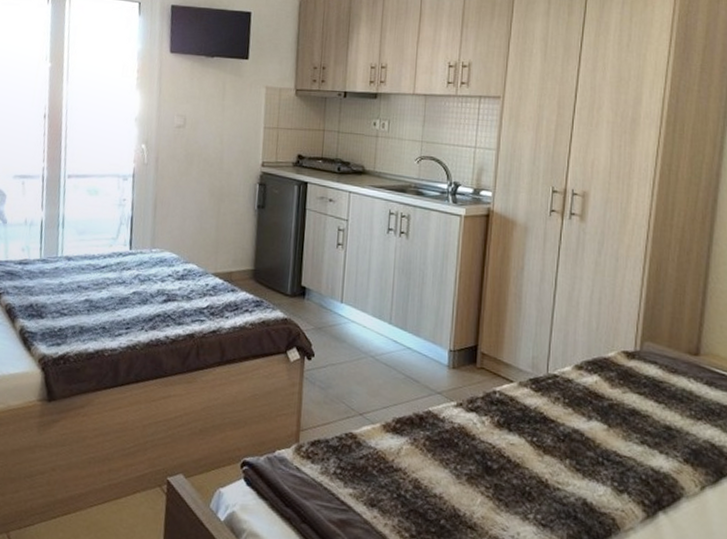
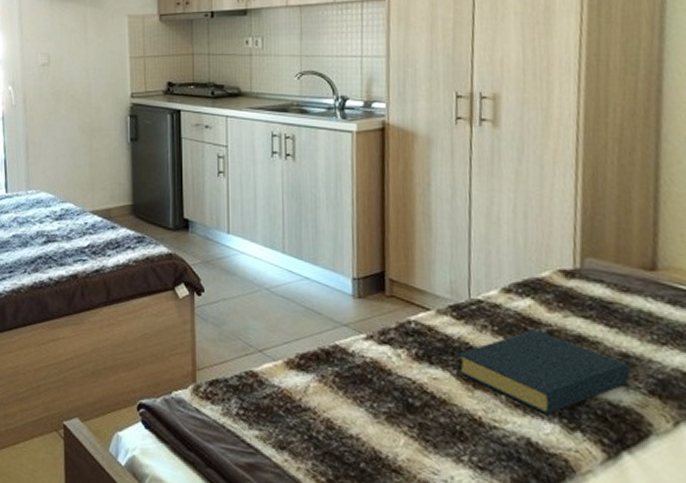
hardback book: none [531,403,670,478] -> present [457,329,630,414]

